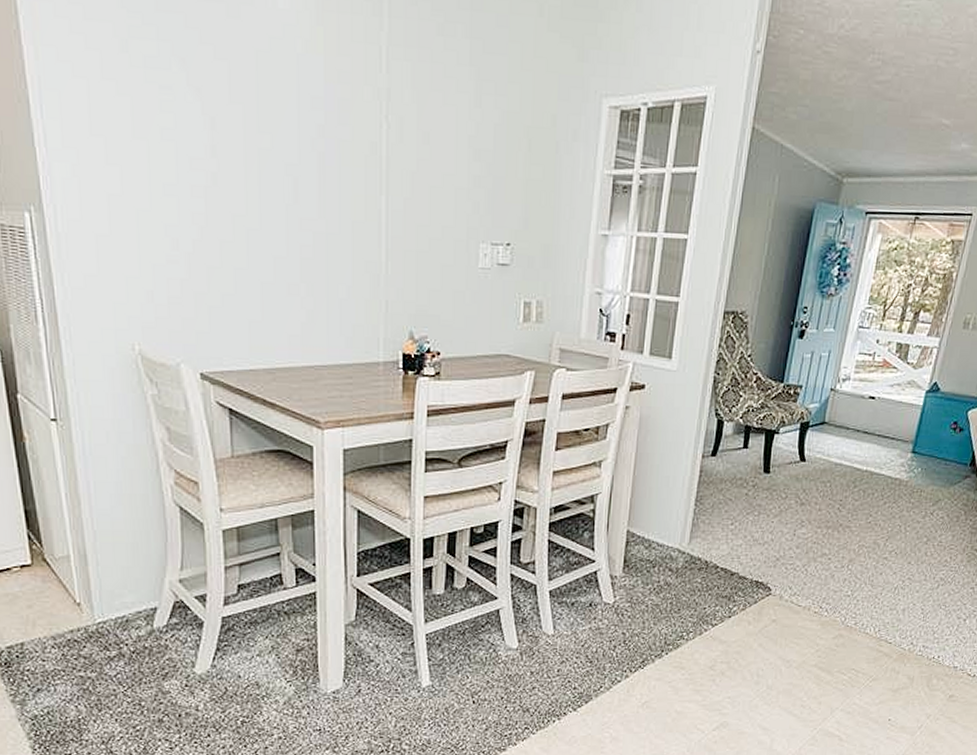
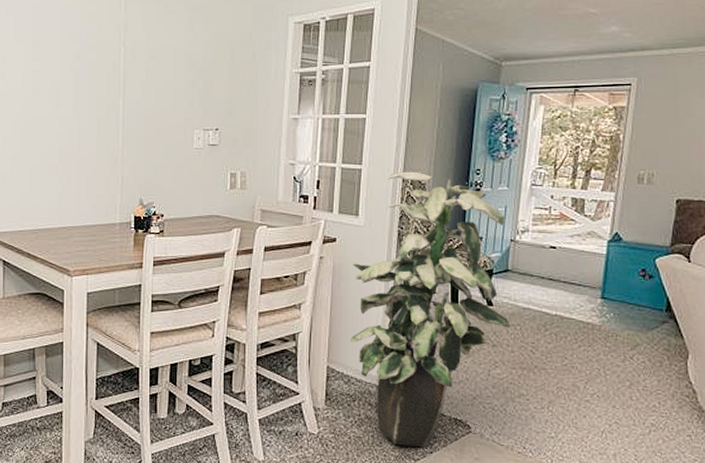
indoor plant: none [653,306,828,613] -> present [350,171,511,448]

